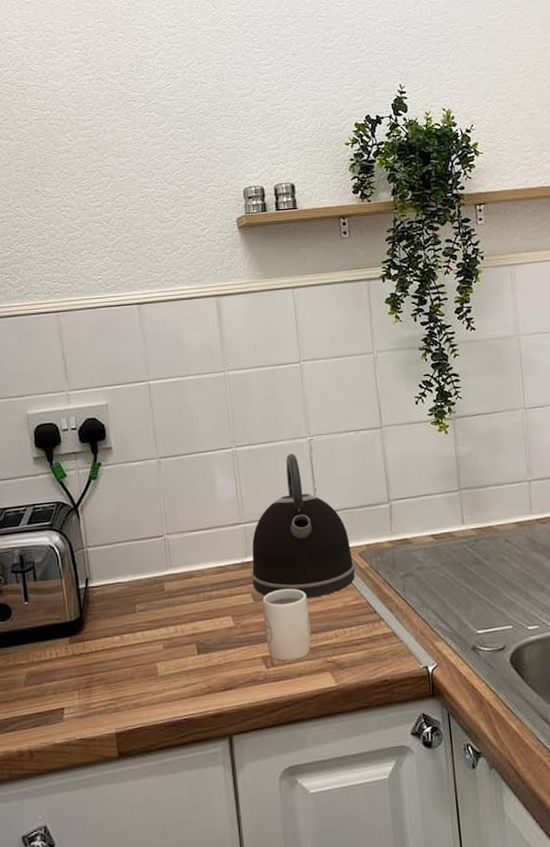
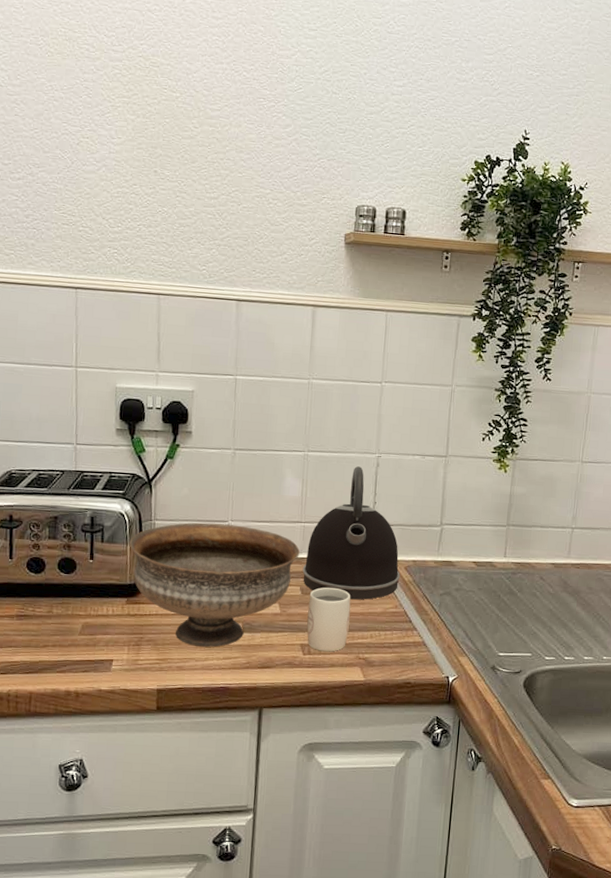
bowl: none [64,538,245,678] -> present [130,522,301,647]

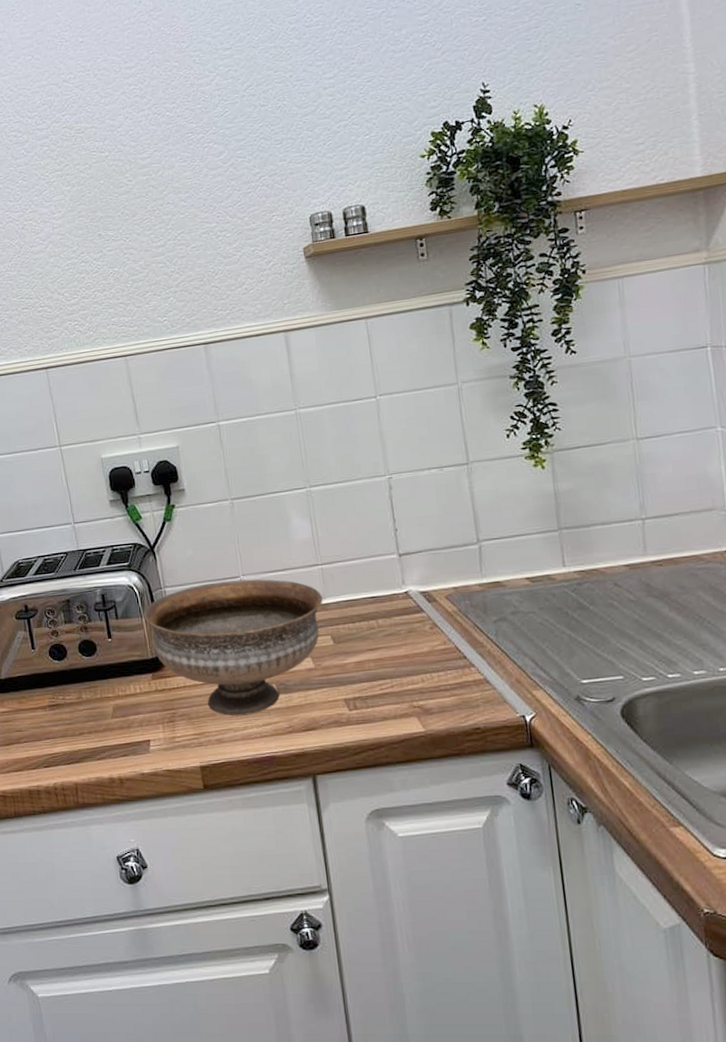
kettle: present [302,466,400,600] -> none [329,493,443,642]
mug: present [306,587,351,652] -> none [343,631,396,704]

